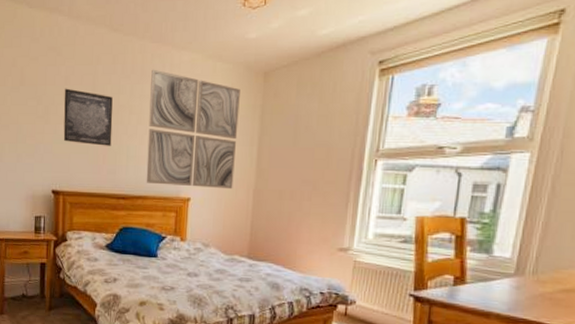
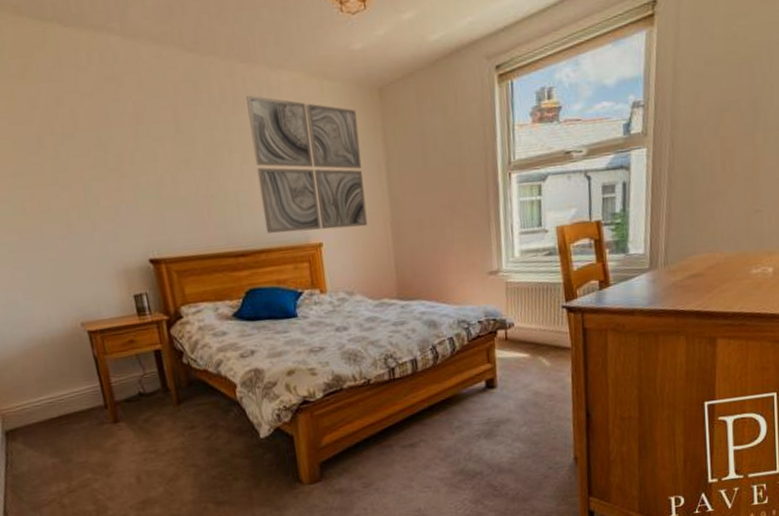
wall art: present [63,88,113,146] -> none [137,128,215,197]

